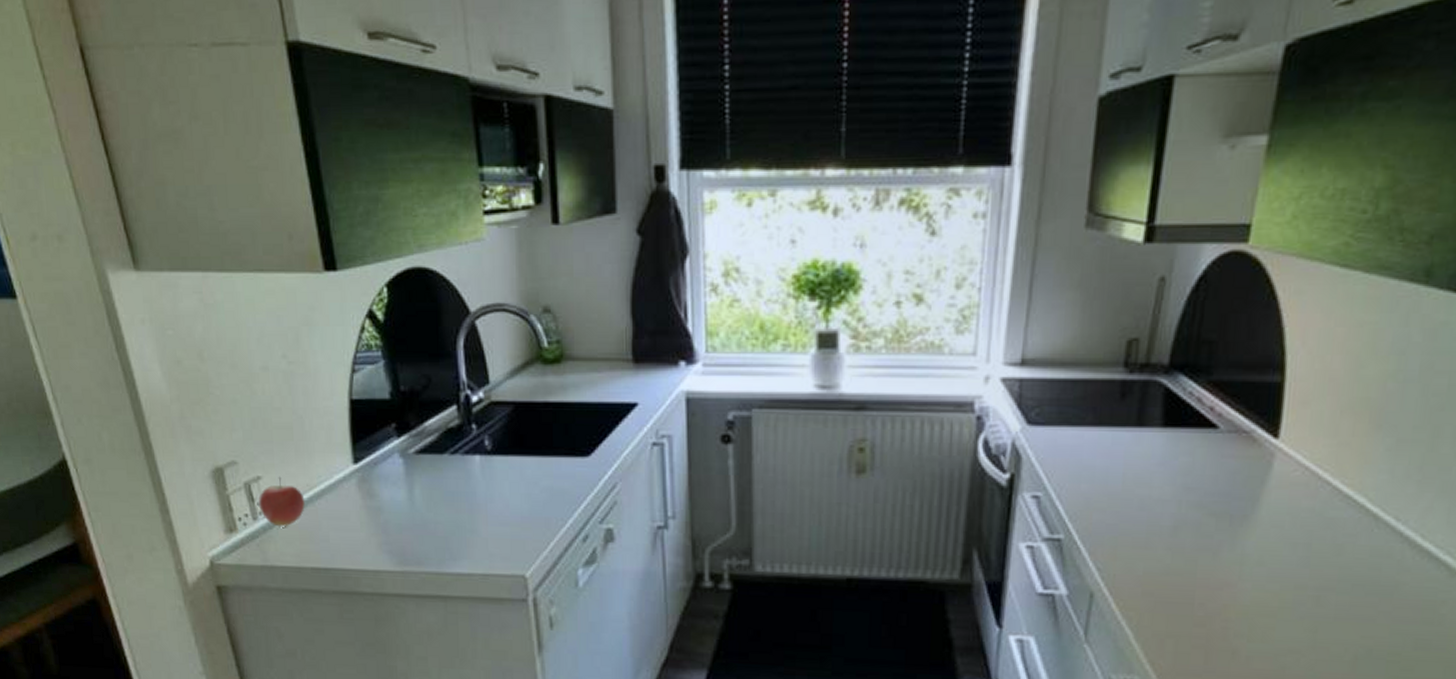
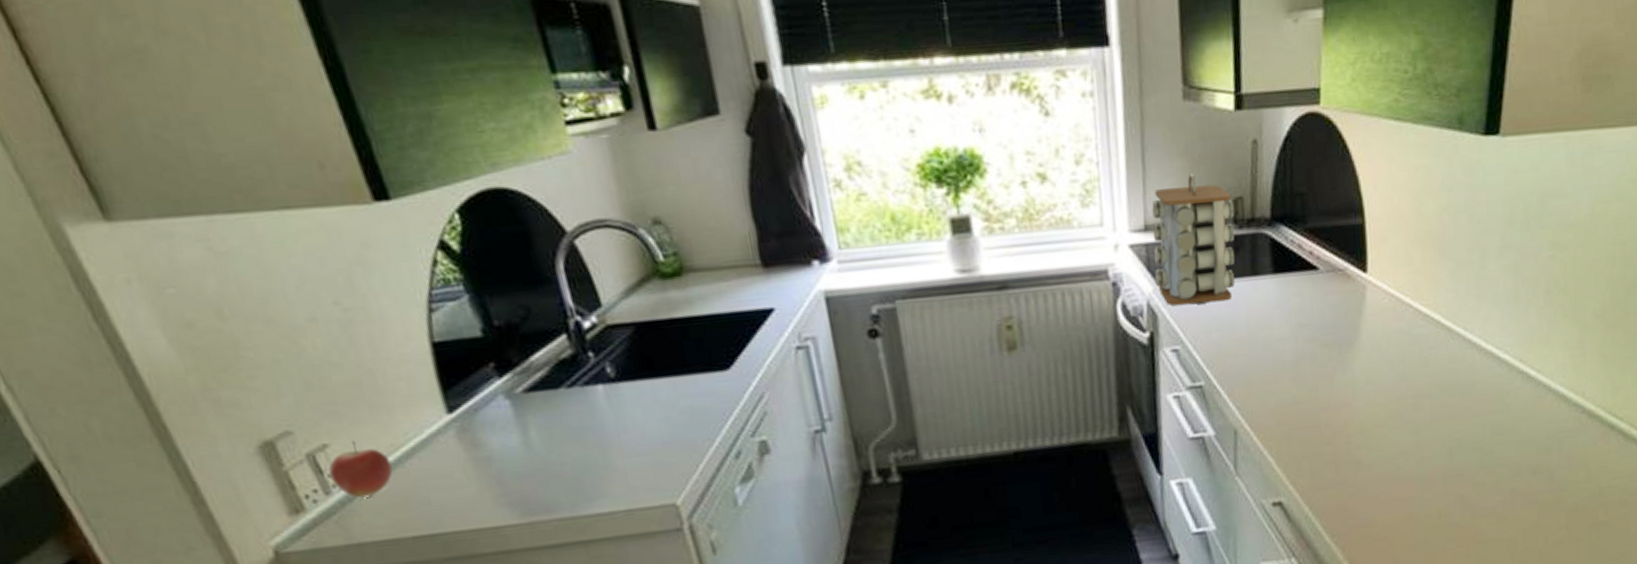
spice rack: none [1025,307,1128,451] -> present [1152,172,1235,306]

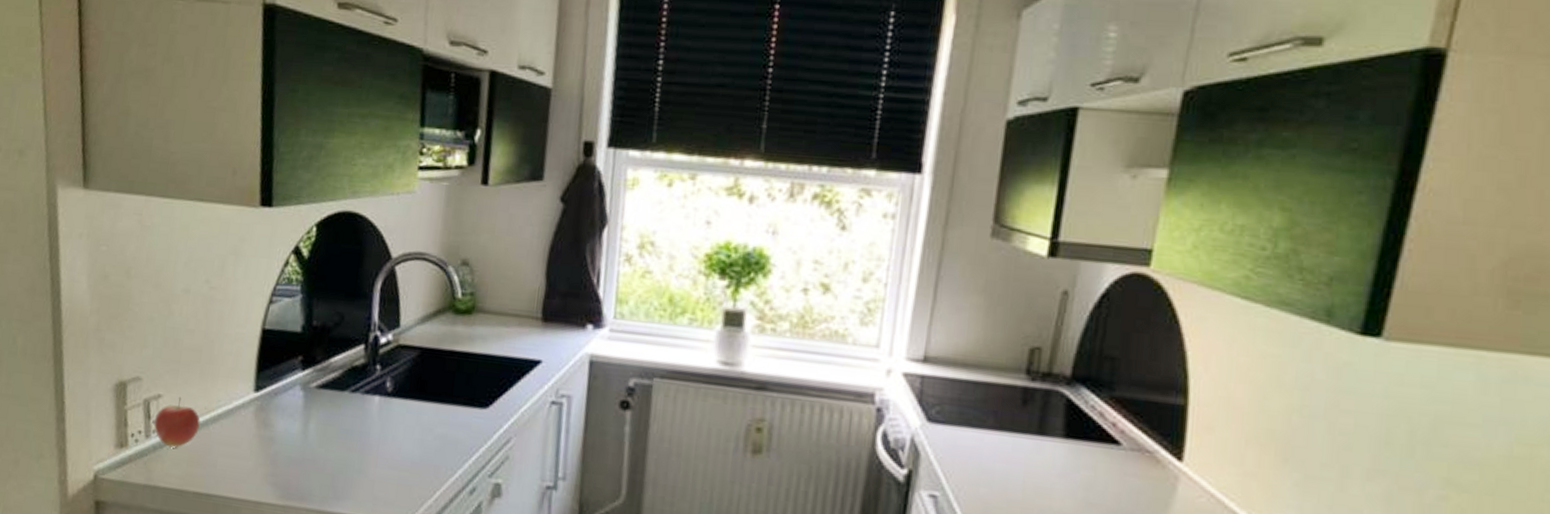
spice rack: present [1152,172,1235,306] -> none [925,312,1030,456]

